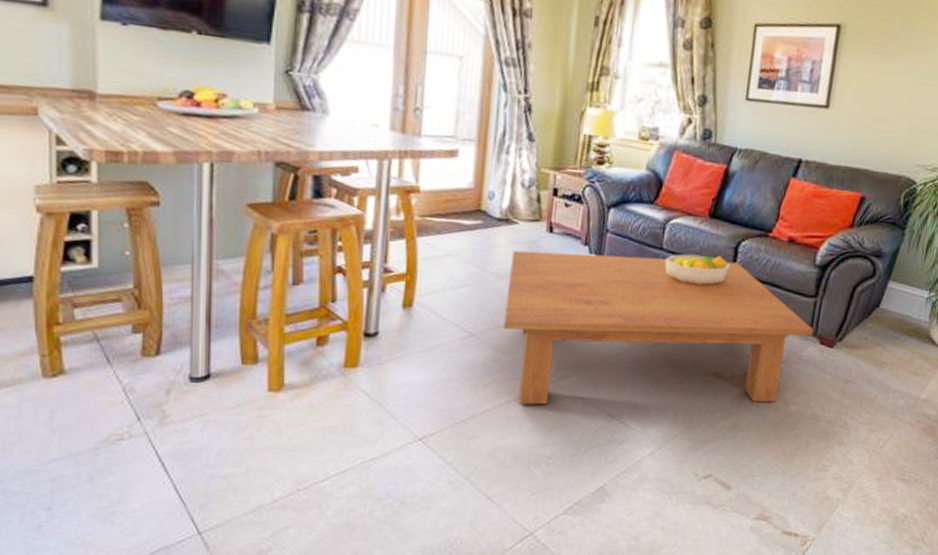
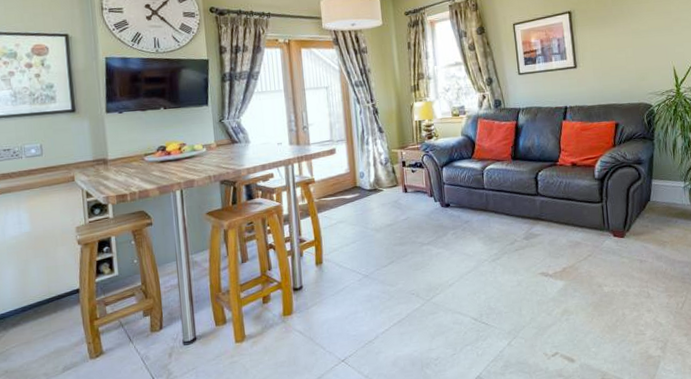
coffee table: present [504,250,814,405] -> none [382,188,606,322]
fruit bowl: present [664,254,731,286] -> none [488,185,535,210]

